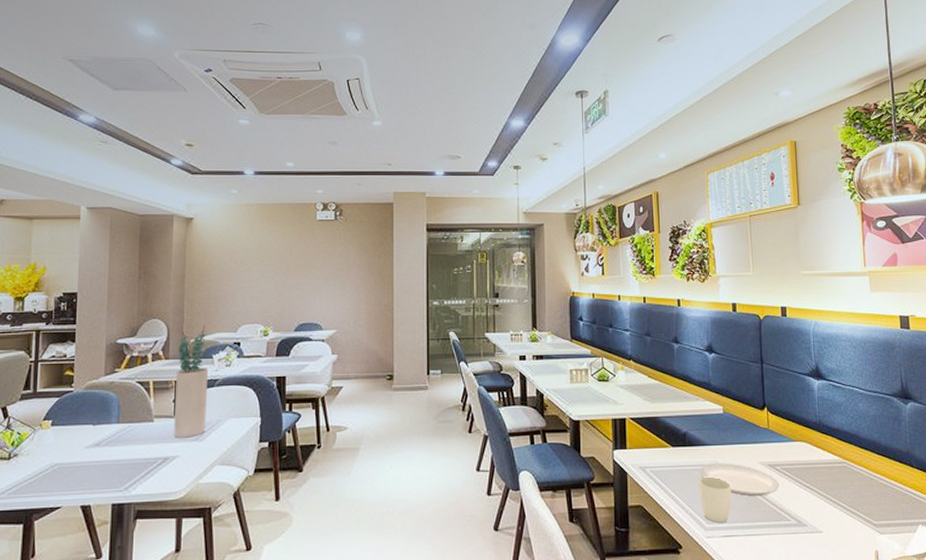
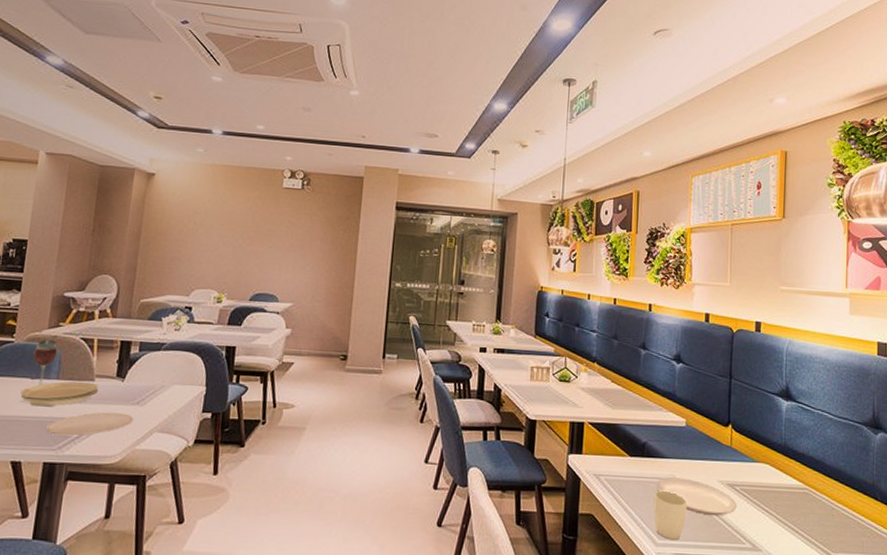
plate: none [84,423,159,451] -> present [20,381,99,407]
wineglass: none [92,386,116,431] -> present [32,339,58,386]
plate: none [111,450,195,477] -> present [45,412,134,437]
vase: present [173,324,208,438] -> none [113,285,159,401]

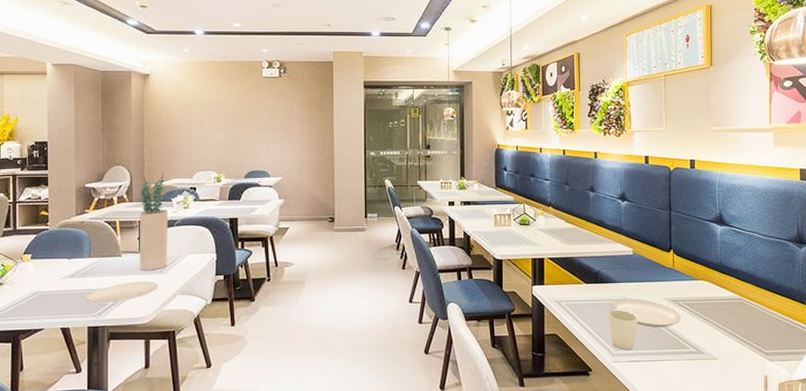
plate: present [20,381,99,407] -> none [60,257,126,281]
wineglass: present [32,339,58,386] -> none [66,225,87,264]
vase: none [113,285,159,401] -> present [139,171,168,271]

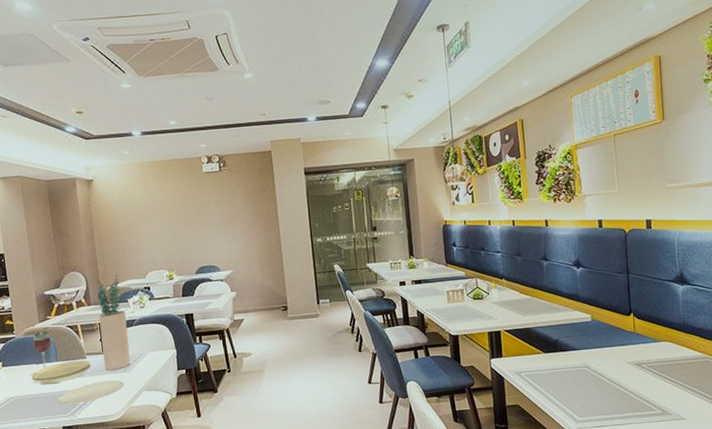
plate: none [60,257,126,281] -> present [31,360,92,385]
wineglass: none [66,225,87,264] -> present [32,331,52,369]
cup: present [608,310,638,350] -> none [570,377,601,416]
plate: present [609,298,681,328] -> none [570,364,645,392]

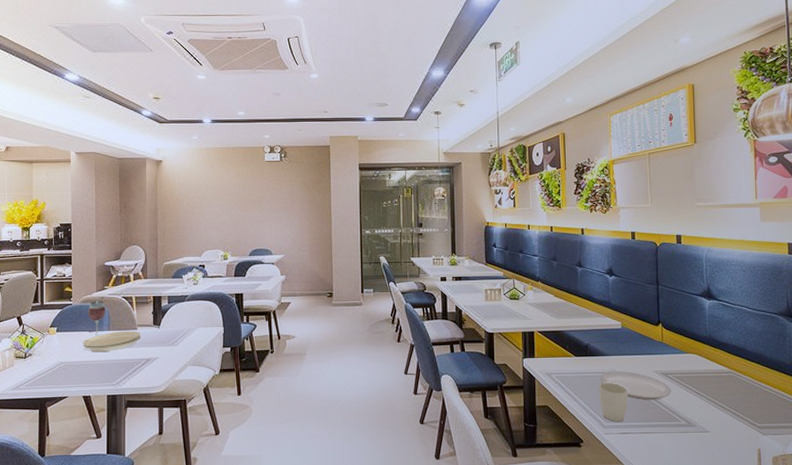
plate: present [57,380,125,405] -> none [105,353,171,374]
vase: present [97,273,131,371] -> none [153,250,179,343]
plate: none [570,364,645,392] -> present [599,371,671,400]
cup: none [570,377,601,416] -> present [598,382,628,422]

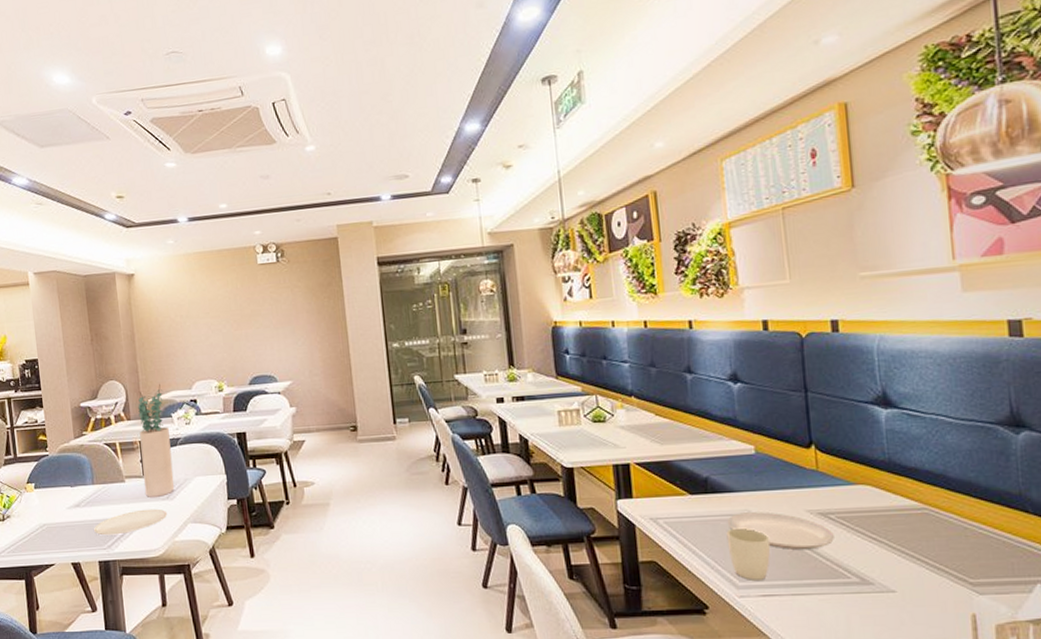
plate: present [83,331,141,353] -> none [65,483,131,511]
wineglass: present [88,300,107,336] -> none [67,448,88,492]
plate: none [105,353,171,374] -> present [93,508,168,536]
vase: none [153,250,179,343] -> present [138,383,175,497]

